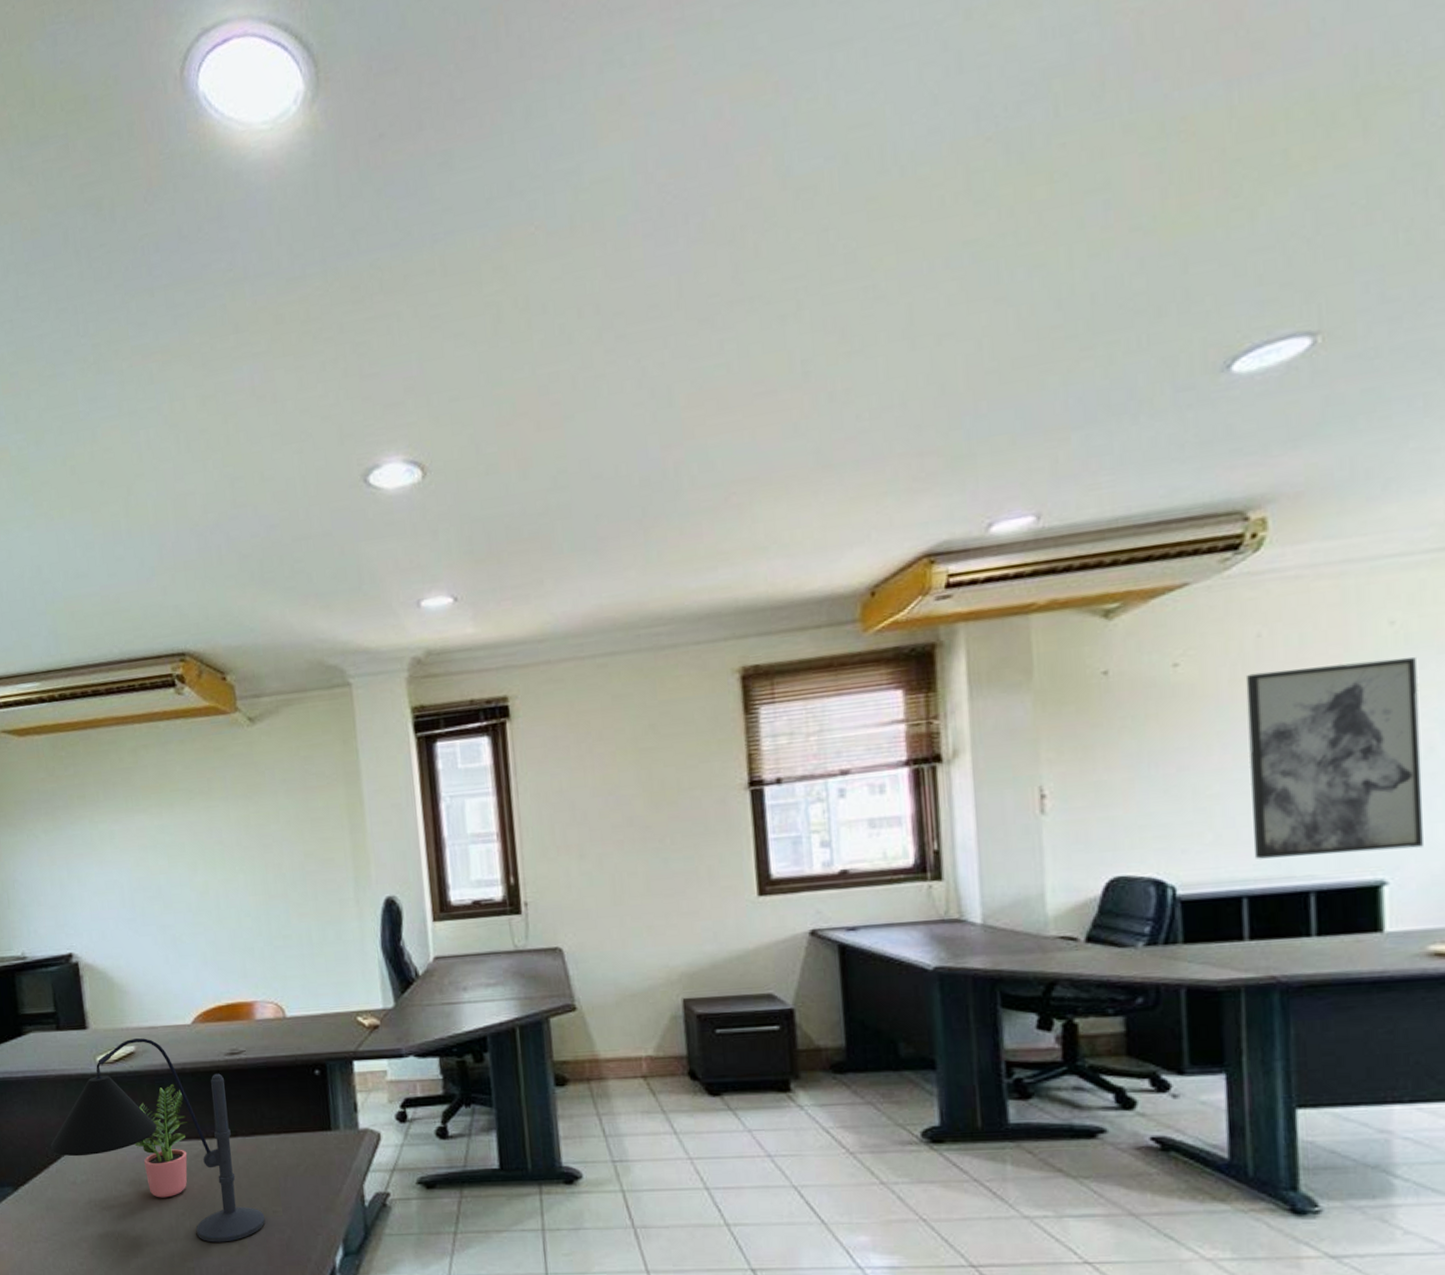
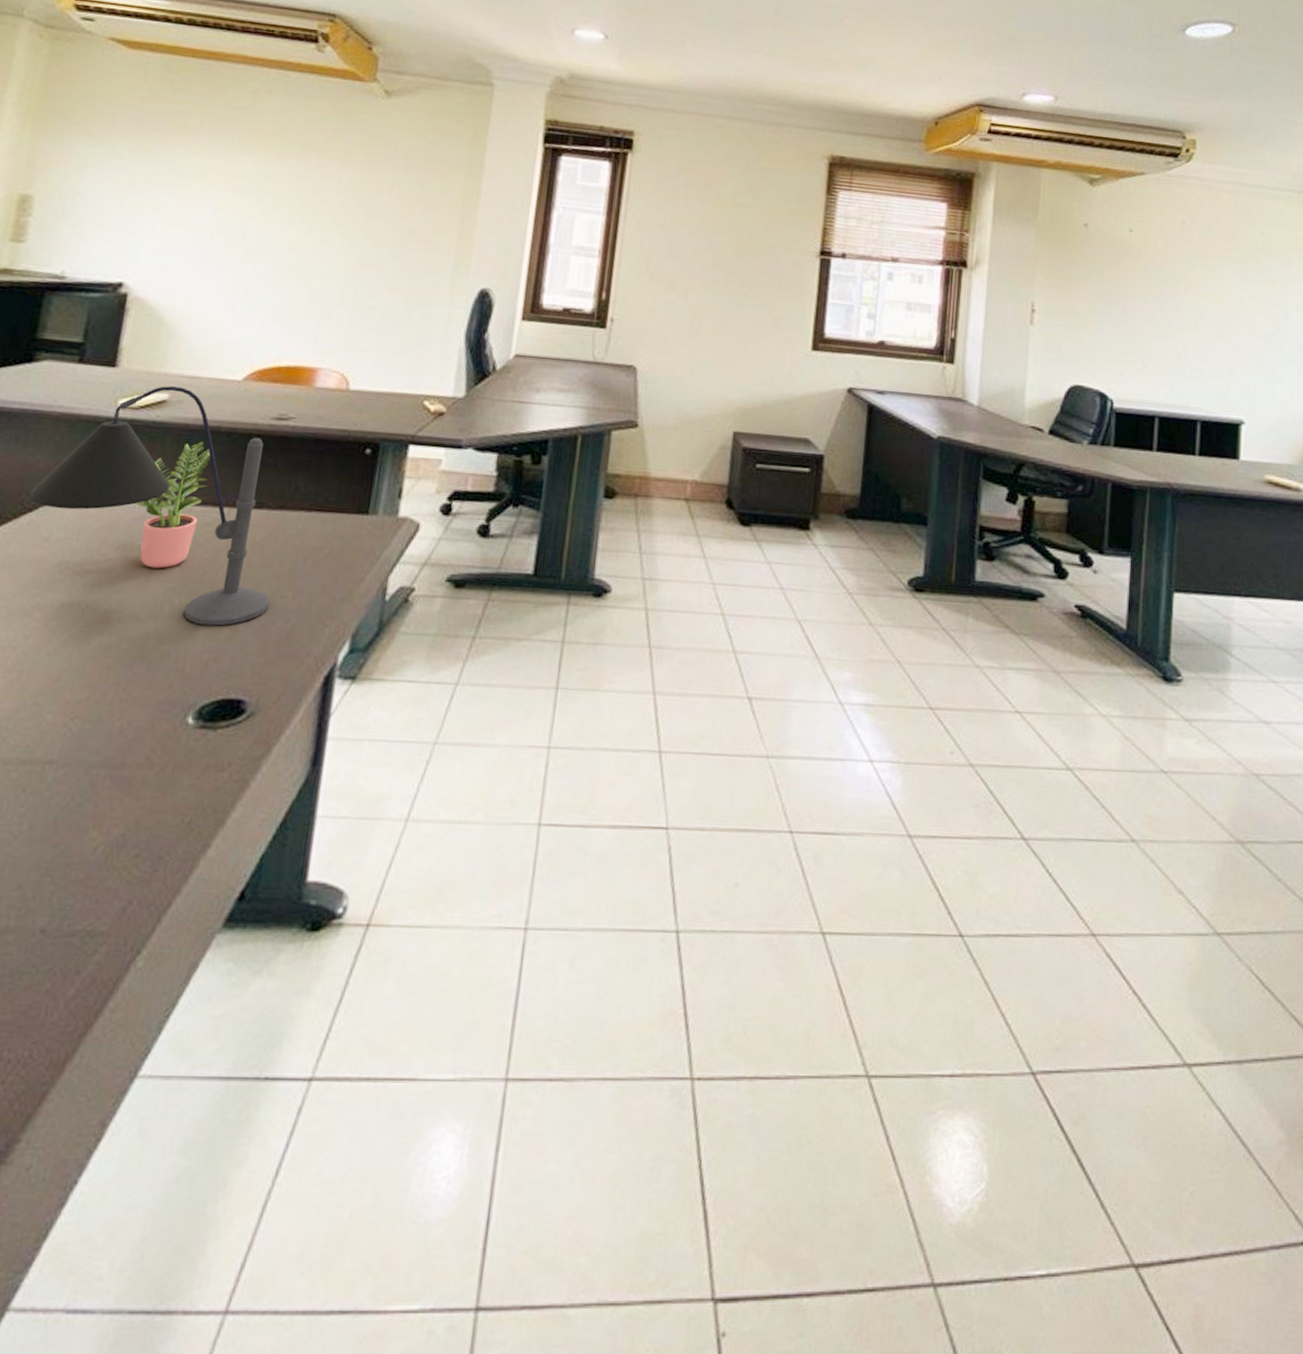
wall art: present [1245,657,1423,859] -> none [1165,249,1273,400]

